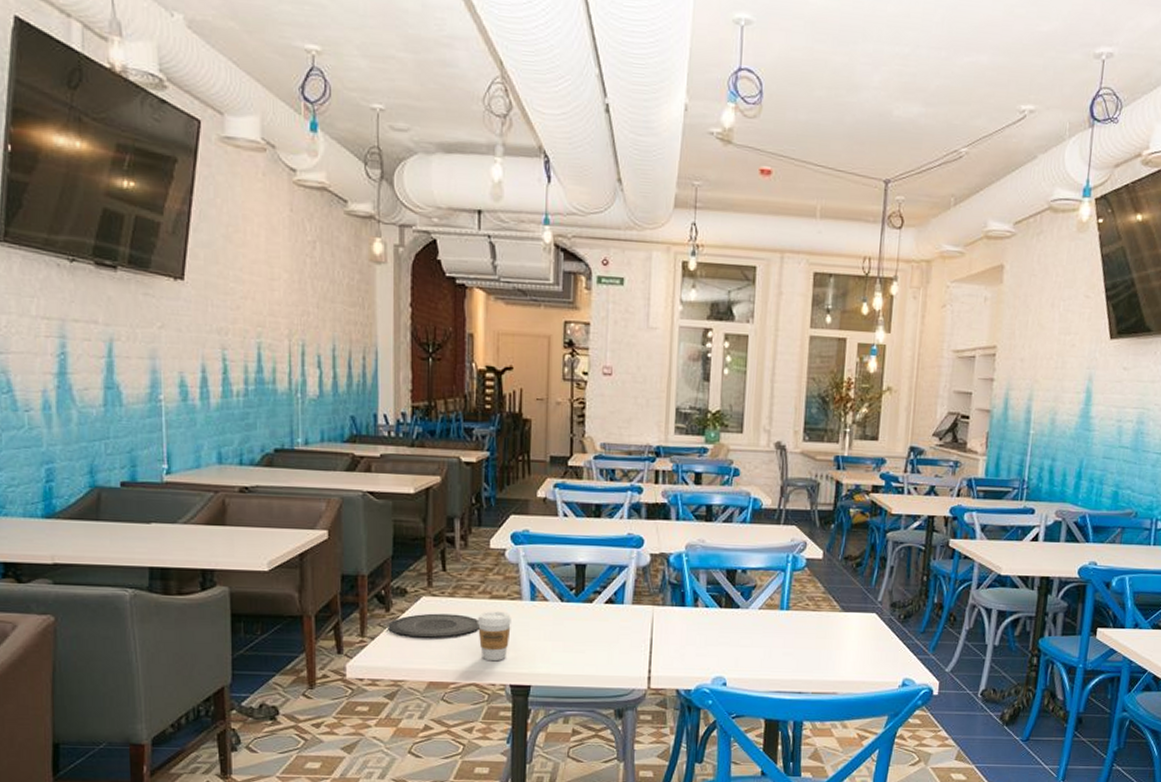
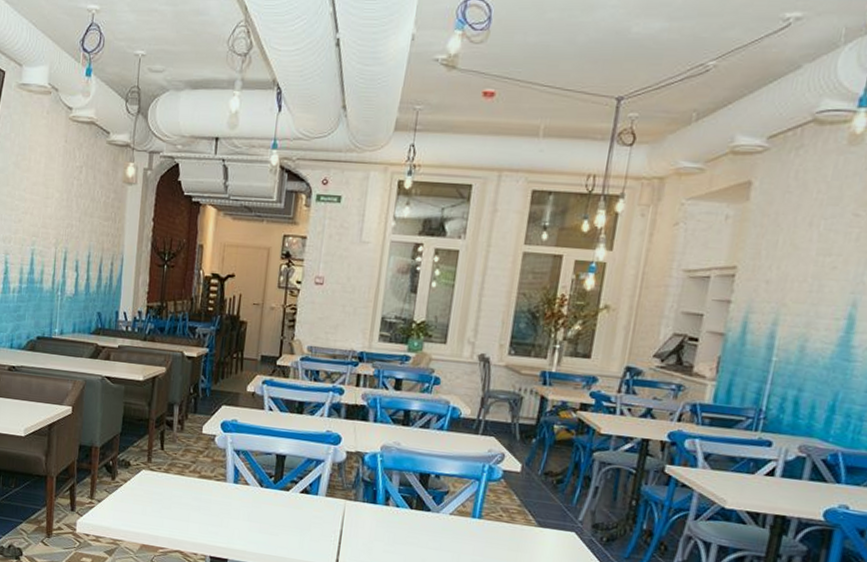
plate: present [388,613,480,638] -> none [112,484,188,508]
coffee cup: present [477,611,511,662] -> none [186,488,216,534]

